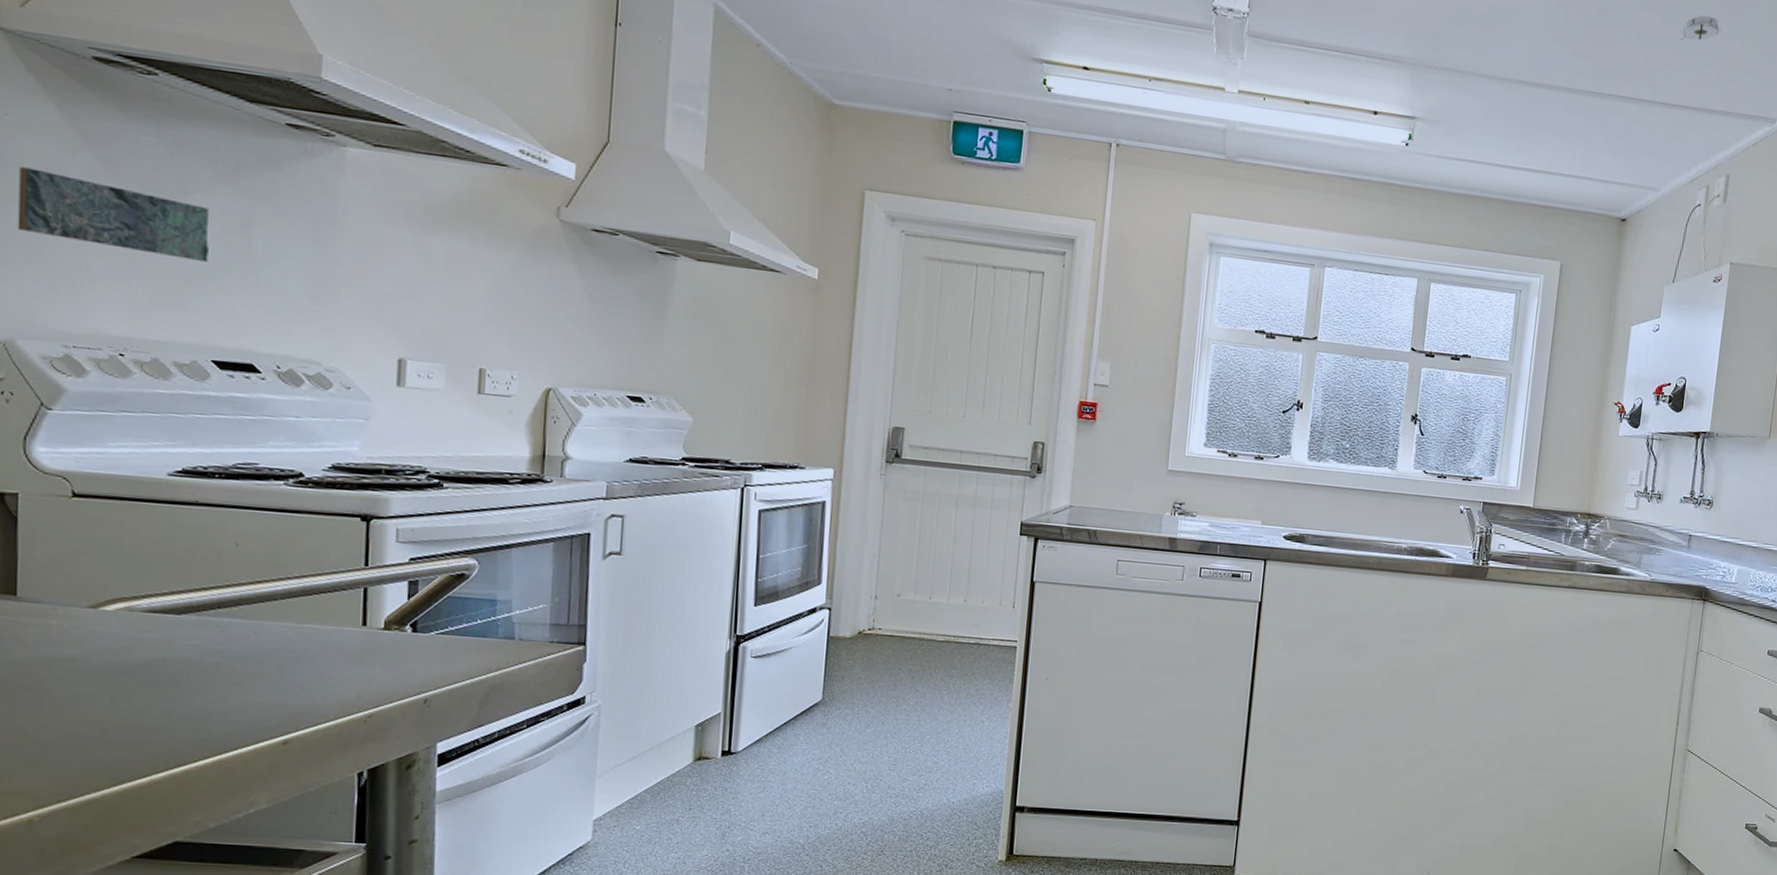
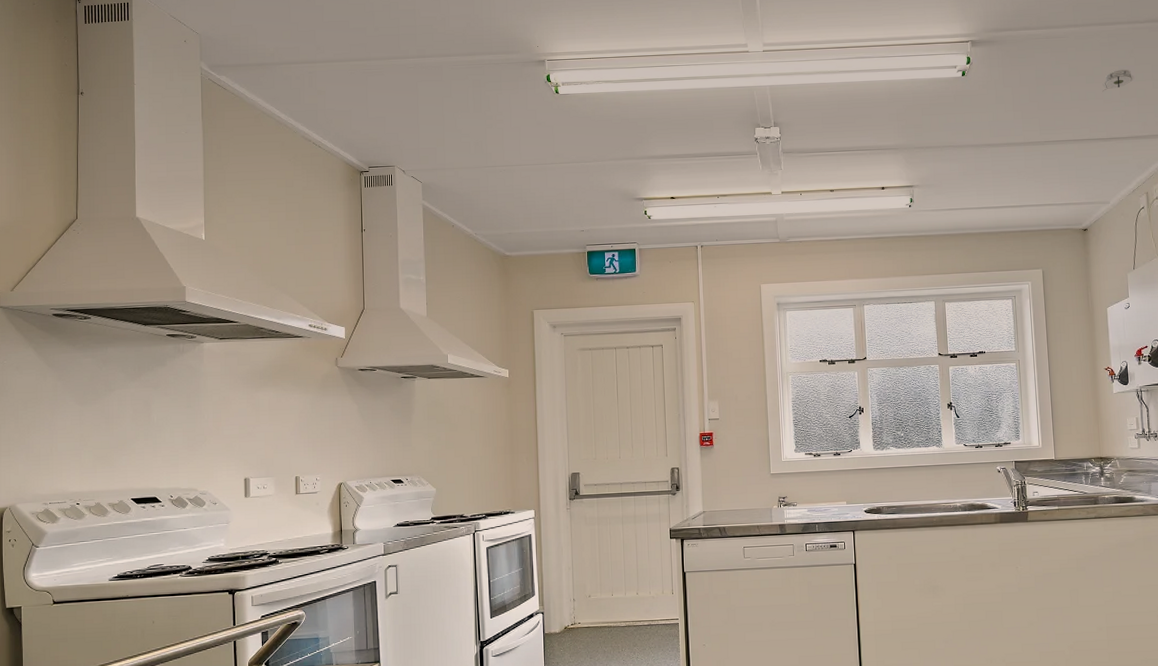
decorative tile: present [17,167,209,263] -> none [14,391,126,435]

